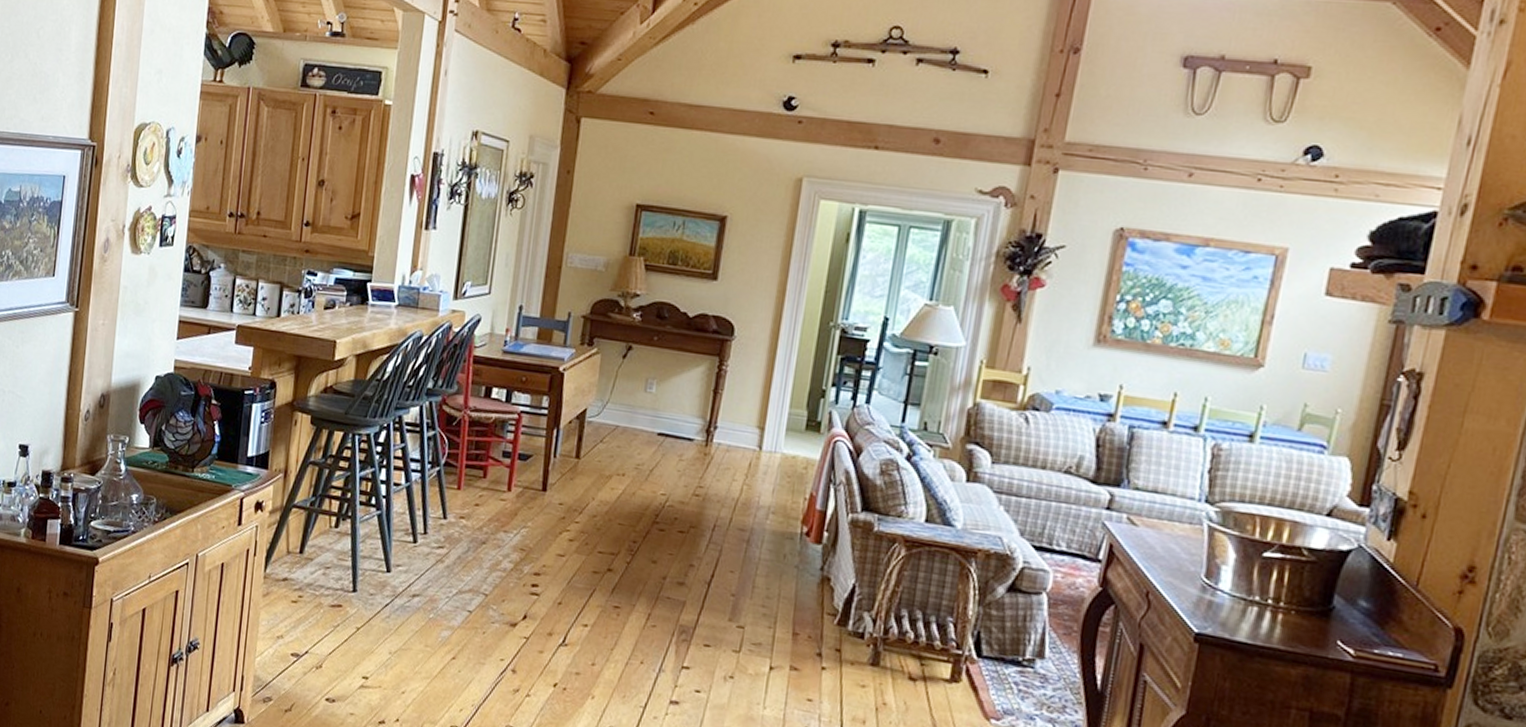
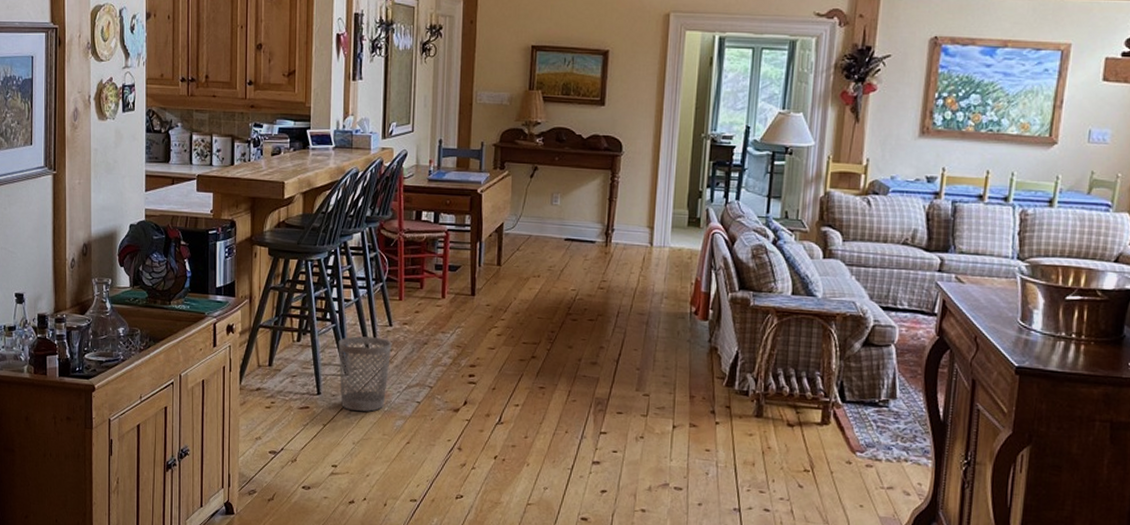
wastebasket: none [379,527,445,618] -> present [338,336,392,412]

